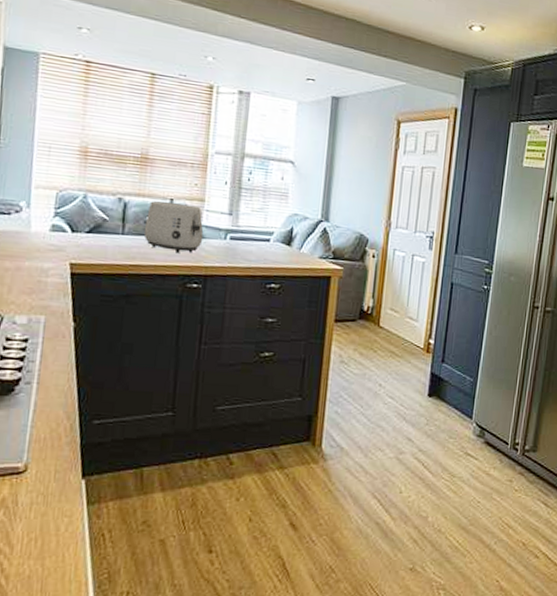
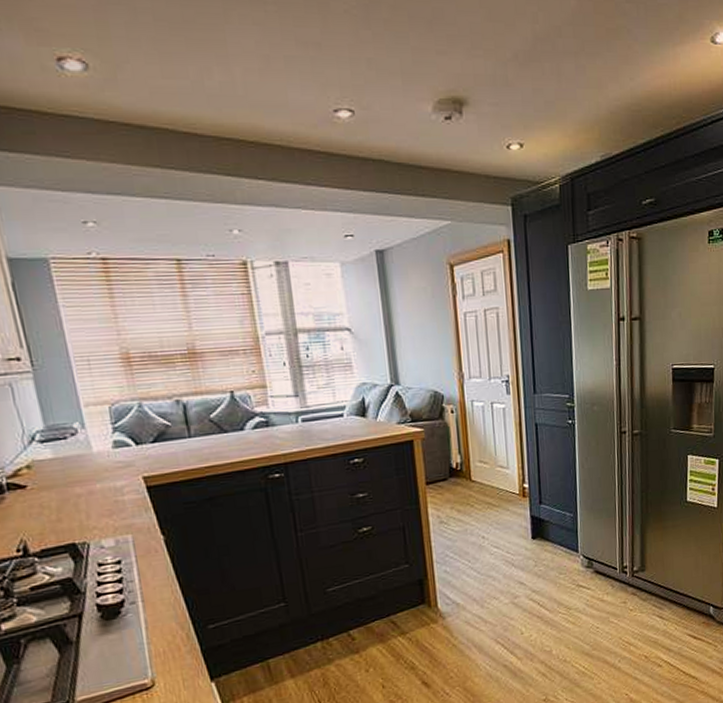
toaster: present [143,201,204,254] -> none [209,393,275,447]

